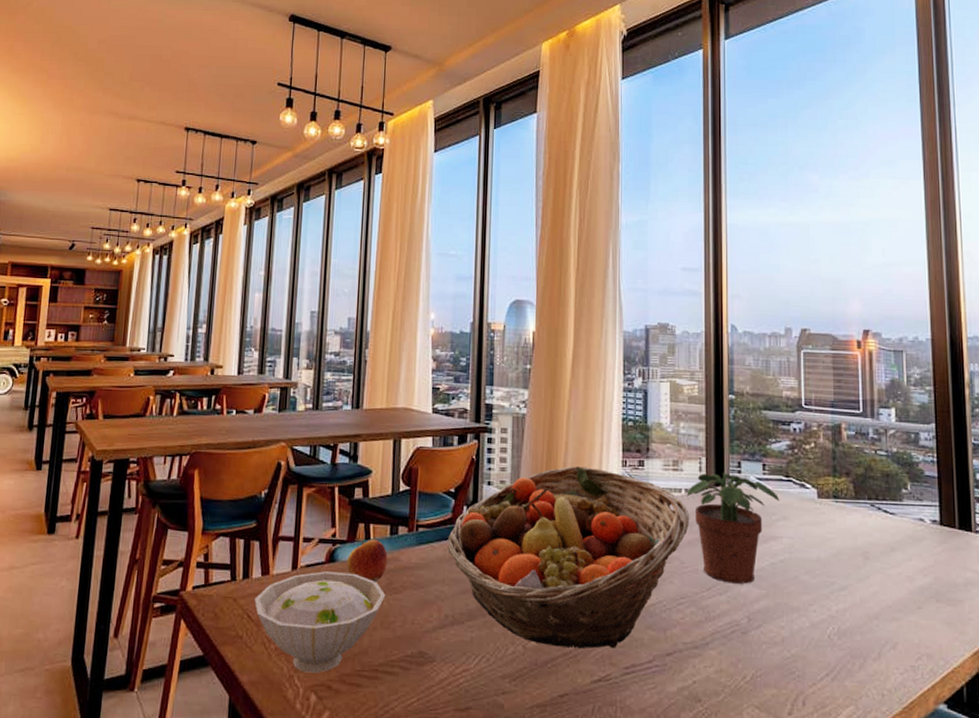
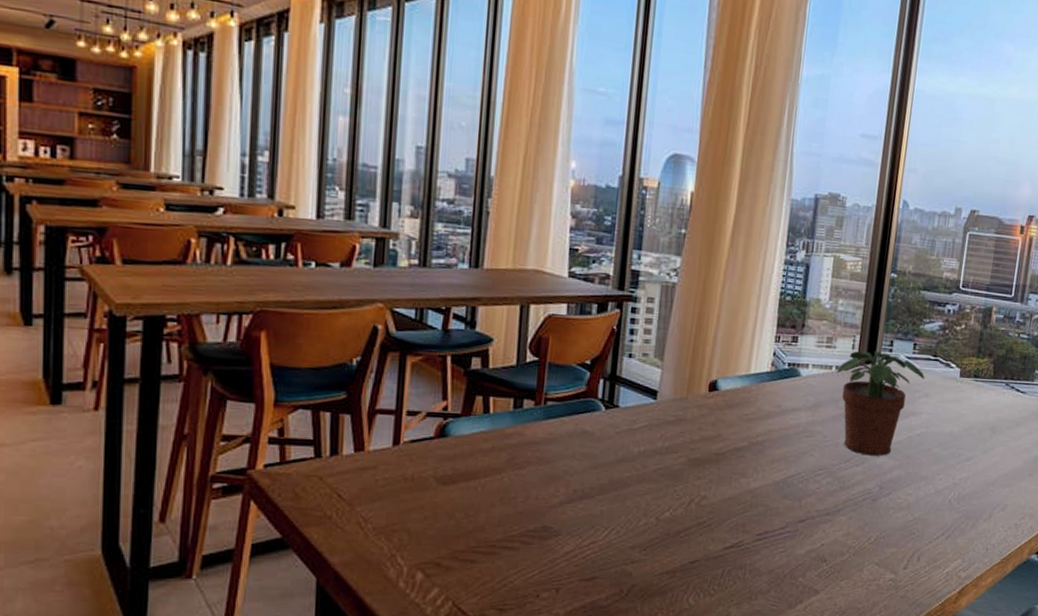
bowl: present [254,571,386,673] -> none [346,447,507,551]
apple: present [347,539,388,582] -> none [461,412,510,458]
fruit basket: present [447,466,690,649] -> none [579,340,838,518]

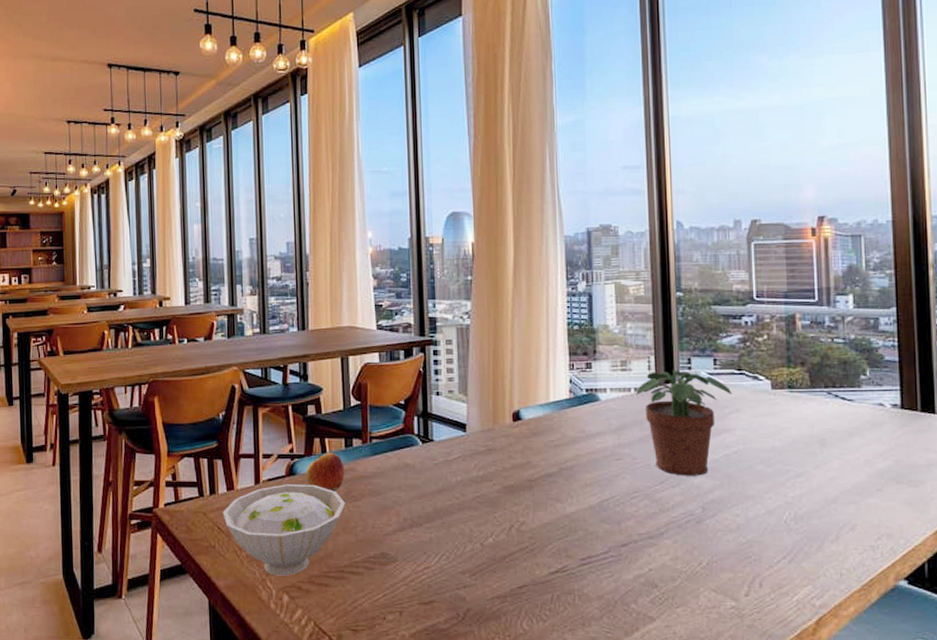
bowl: none [346,447,507,551] -> present [223,484,346,576]
apple: none [461,412,510,458] -> present [306,452,345,492]

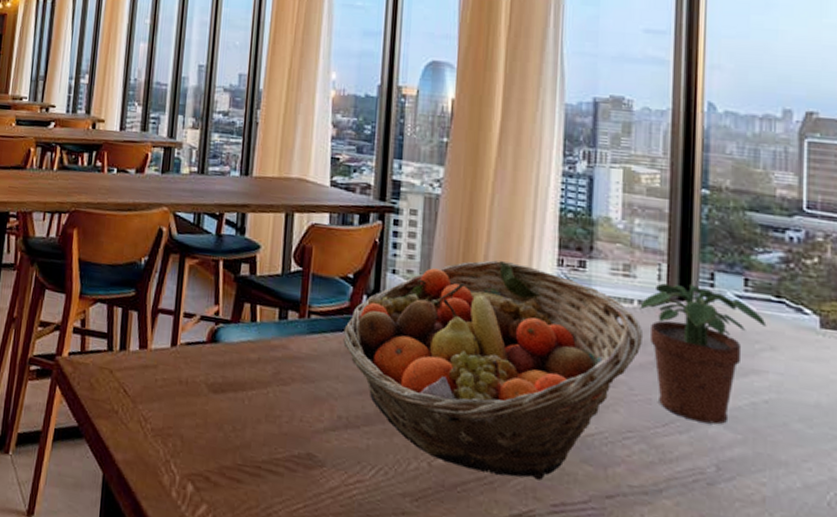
bowl: present [223,484,346,576] -> none [131,351,272,462]
apple: present [306,452,345,492] -> none [230,321,275,370]
fruit basket: none [401,372,641,543] -> present [343,260,644,480]

